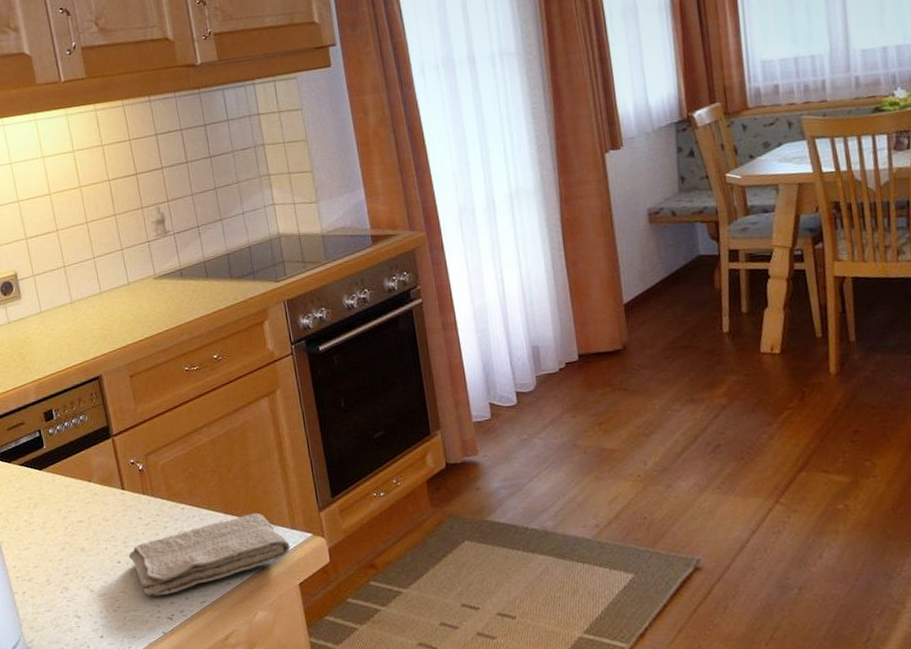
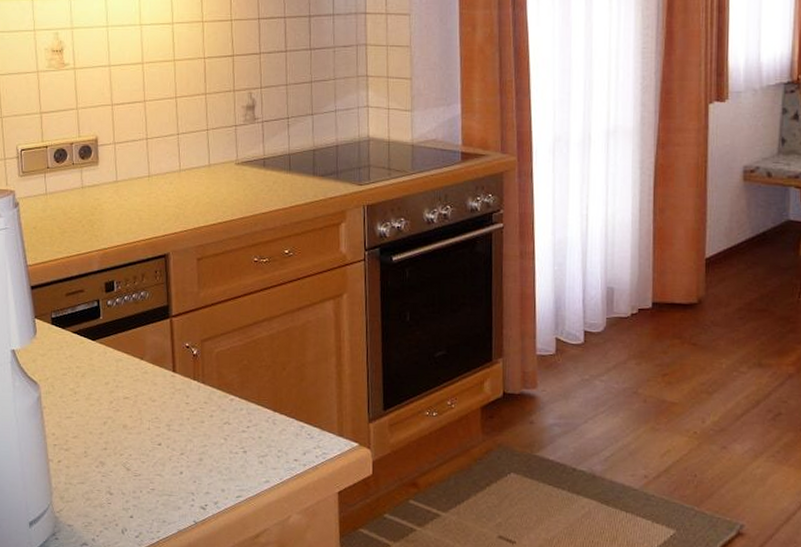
washcloth: present [128,512,290,596] -> none [170,414,334,484]

